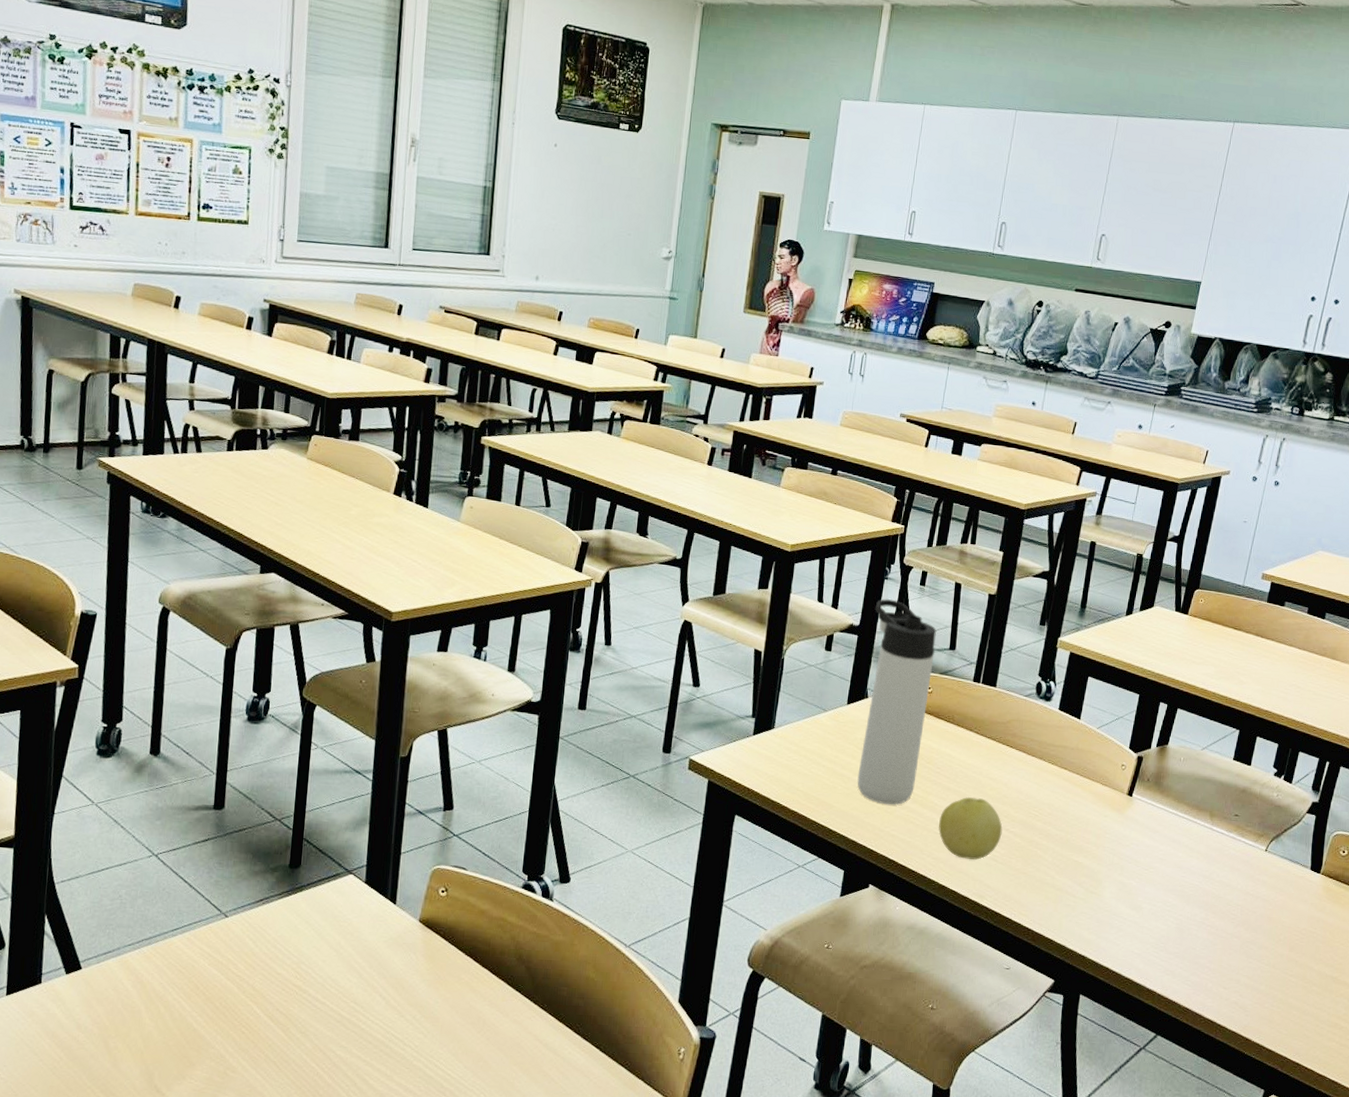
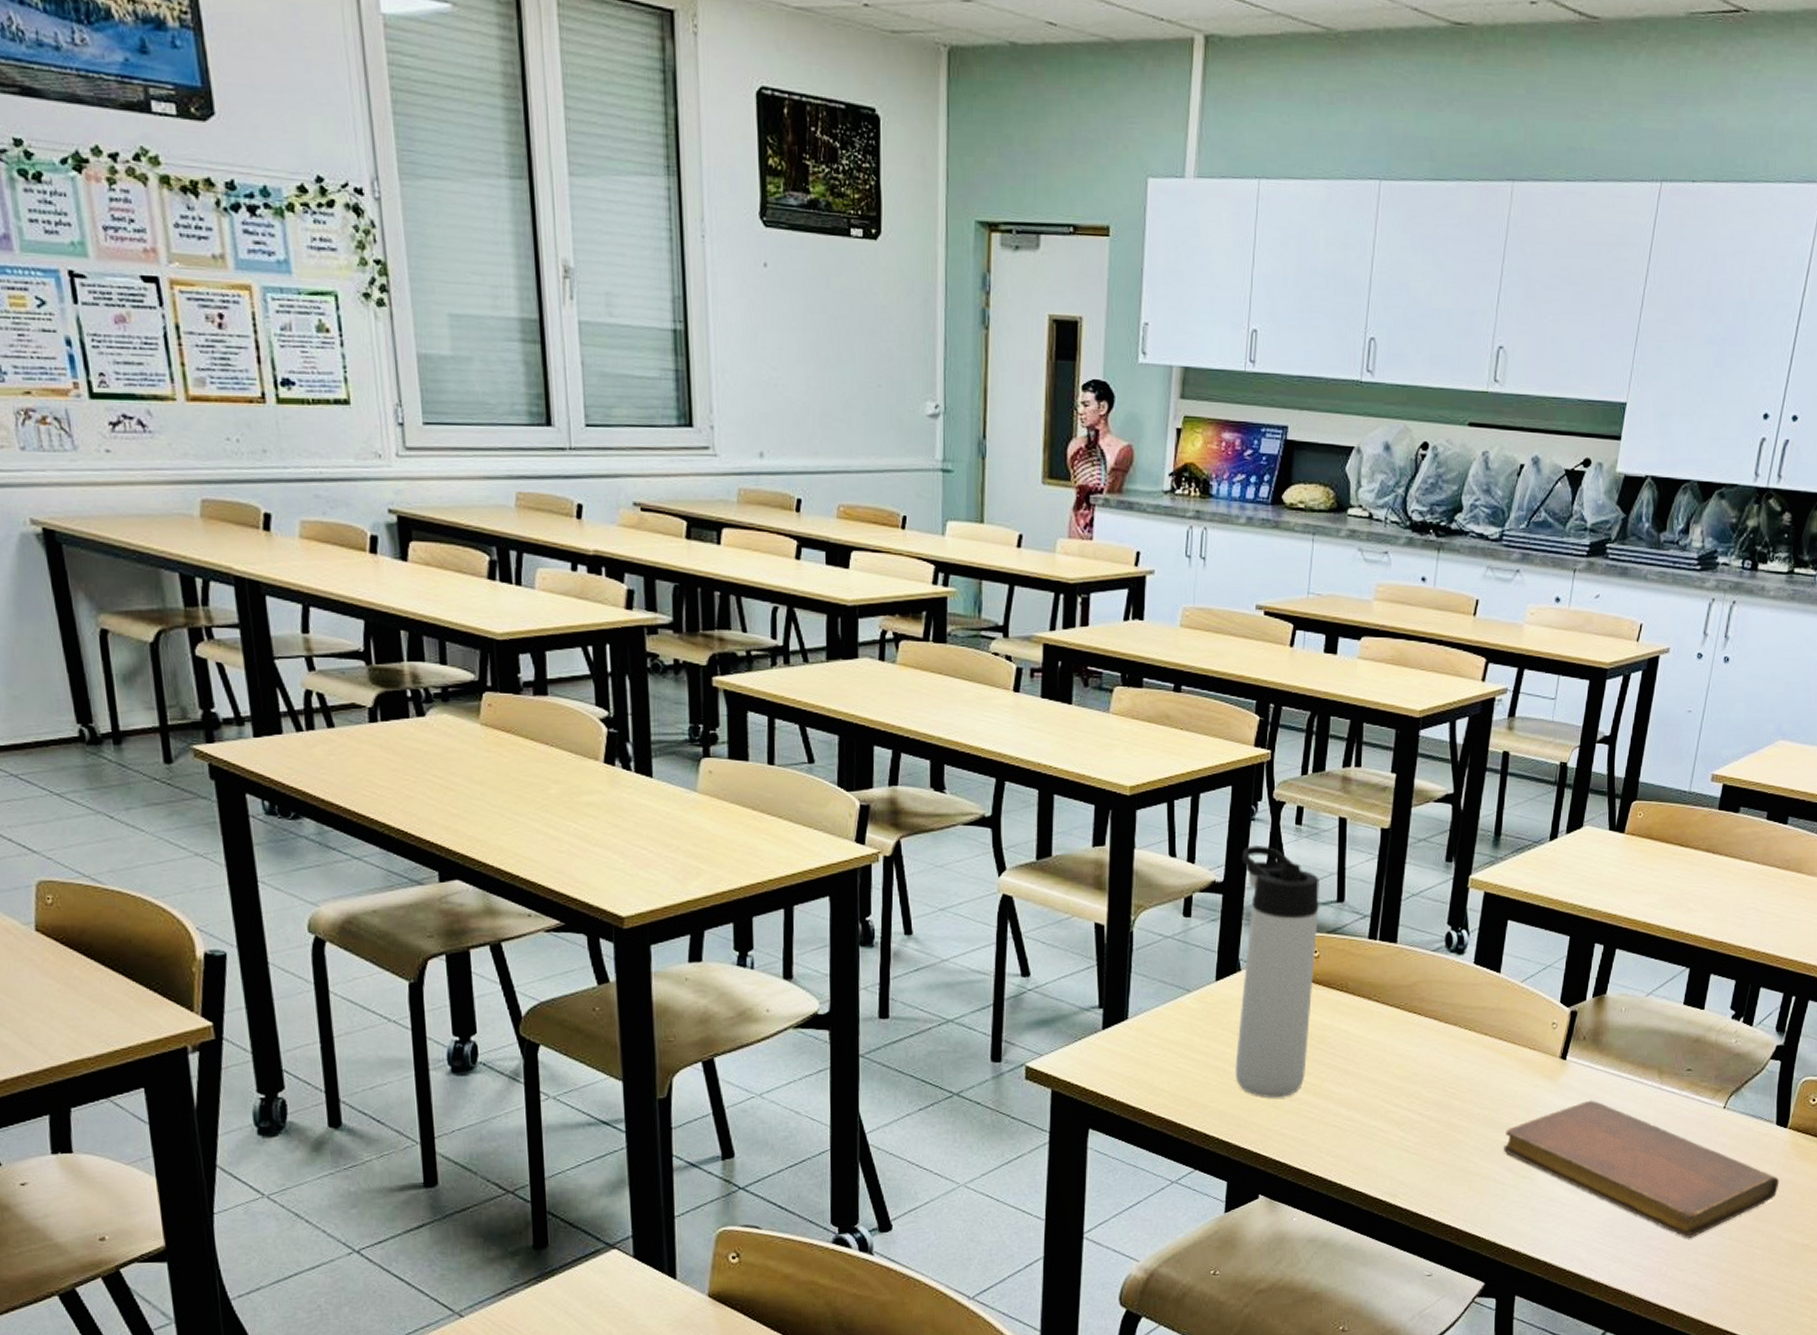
apple: present [939,796,1003,860] -> none [1338,1078,1414,1153]
notebook: none [1076,832,1313,961] -> present [1504,1100,1780,1238]

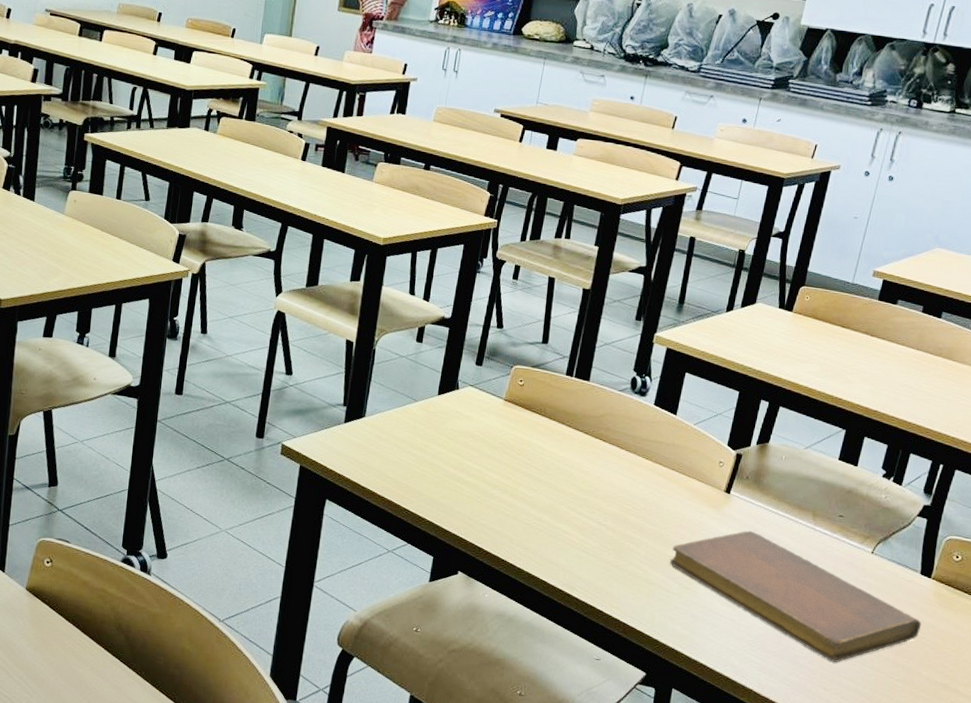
thermos bottle: present [1235,844,1320,1098] -> none [447,291,529,495]

